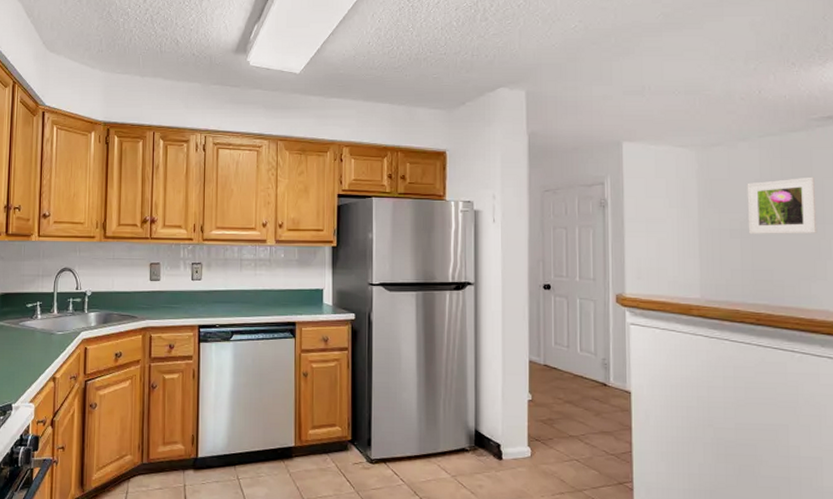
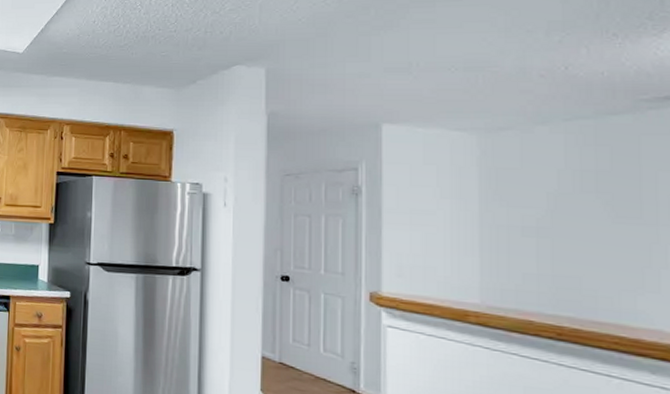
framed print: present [747,176,817,234] -> none [546,168,648,236]

